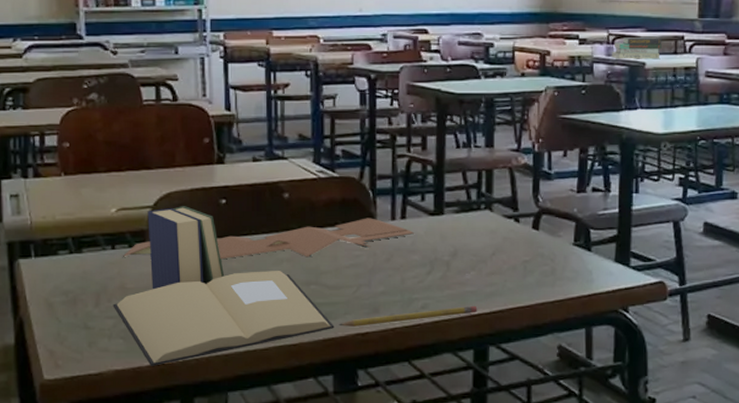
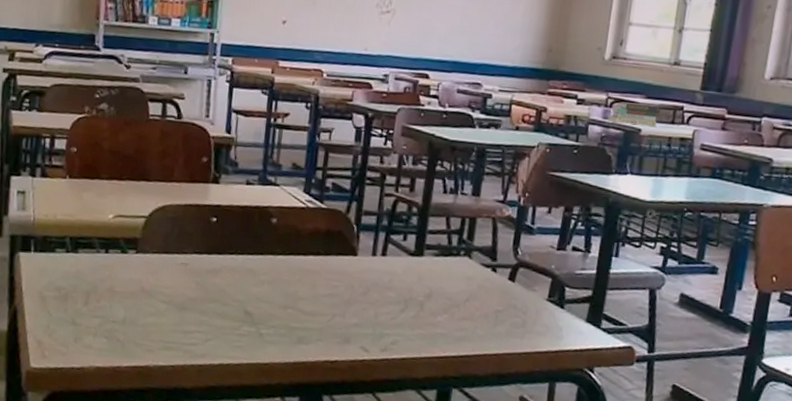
book: present [113,206,335,366] -> none [100,219,306,368]
papers: present [122,218,414,260] -> none [114,249,392,283]
pencil: present [338,305,478,327] -> none [310,346,446,355]

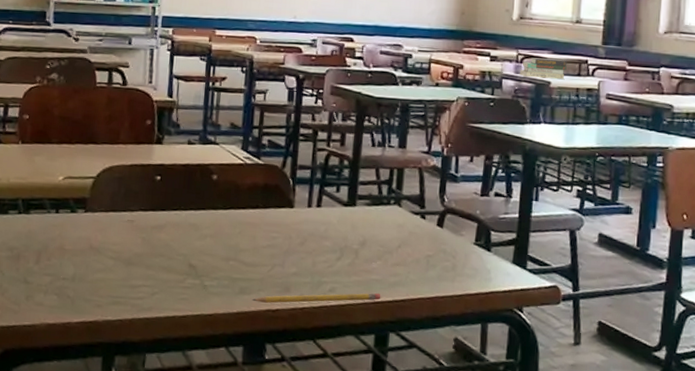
pencil: none [310,346,446,355] -> present [252,293,381,304]

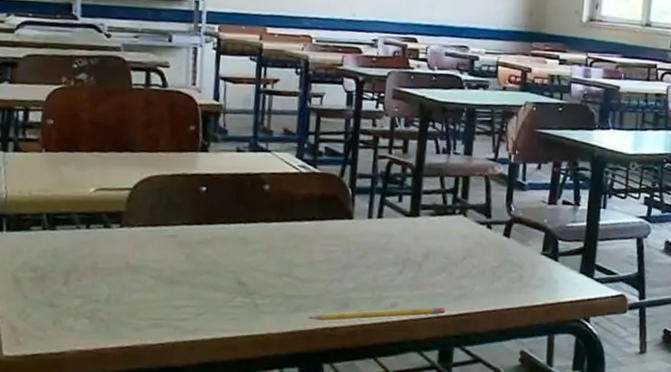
books: present [519,57,567,79] -> none [588,61,636,84]

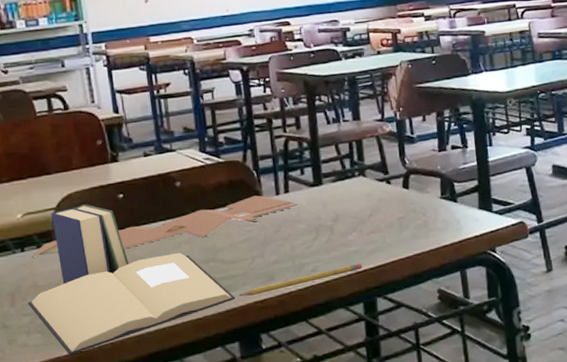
book: none [82,190,304,349] -> present [27,204,236,355]
papers: none [96,214,389,250] -> present [32,195,298,258]

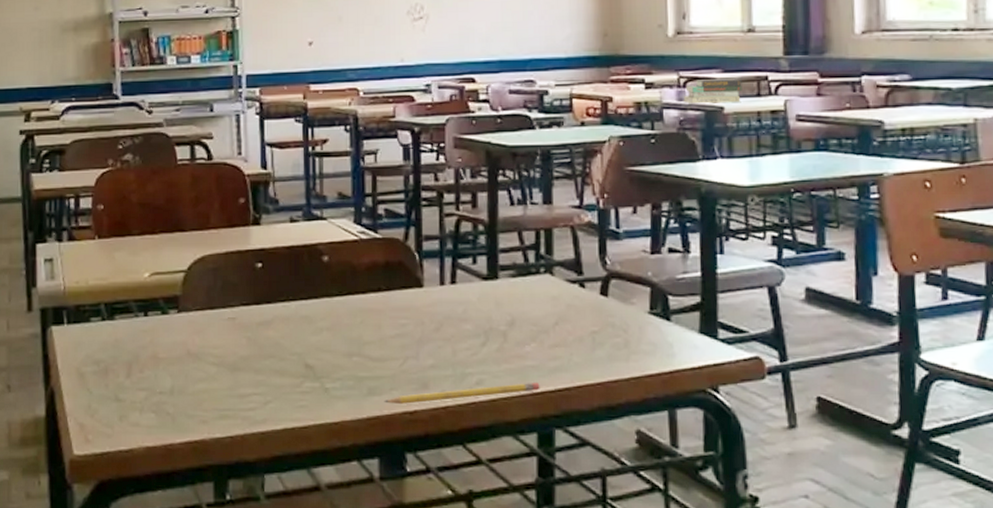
book: present [27,204,236,355] -> none [144,270,380,443]
papers: present [32,195,298,258] -> none [155,283,465,328]
books: none [454,8,498,30] -> present [683,79,742,104]

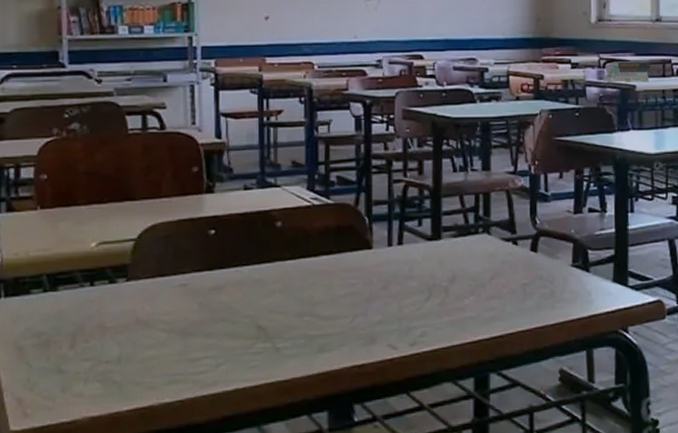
pencil: present [384,382,540,404] -> none [333,331,477,359]

